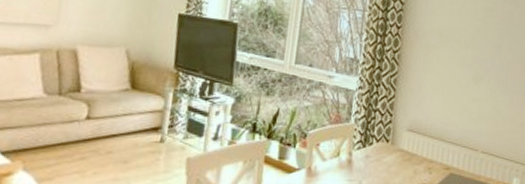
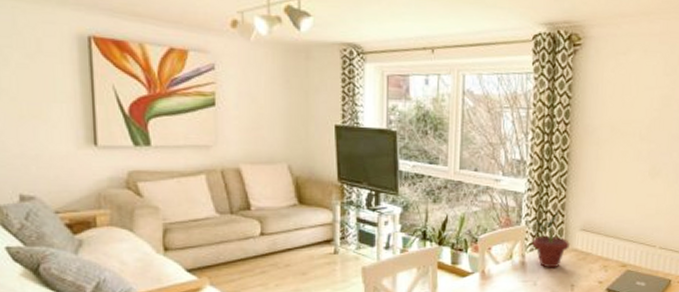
potted plant: none [359,109,397,168] -> present [531,210,571,268]

